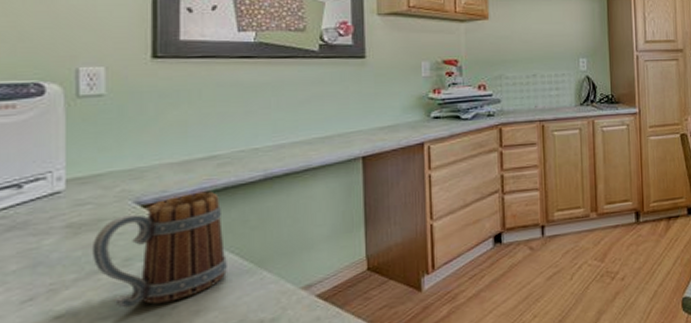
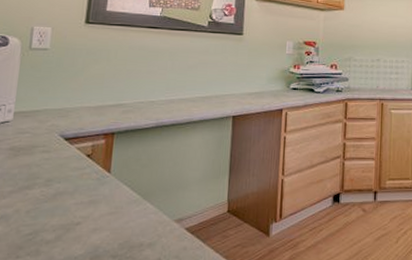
mug: present [92,192,227,308] -> none [24,133,121,219]

